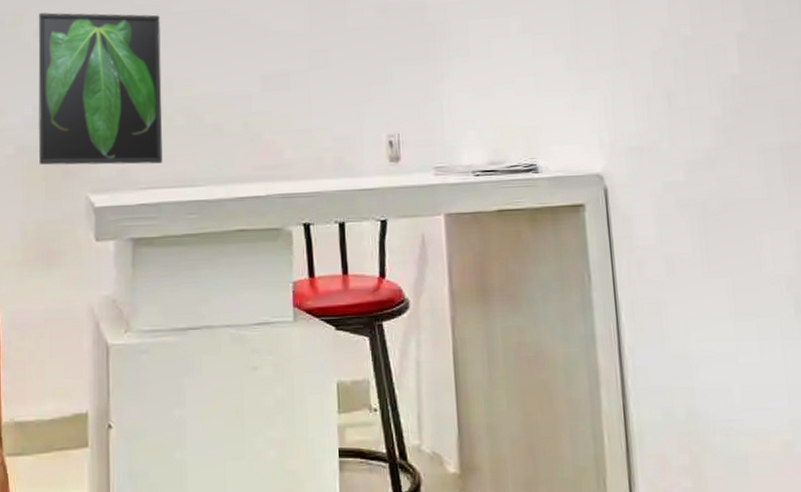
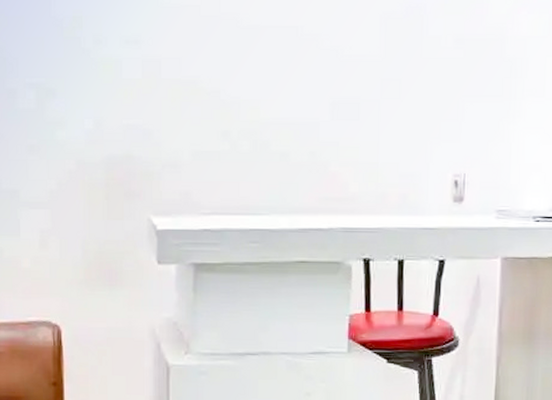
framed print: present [38,12,163,165] -> none [99,17,229,190]

